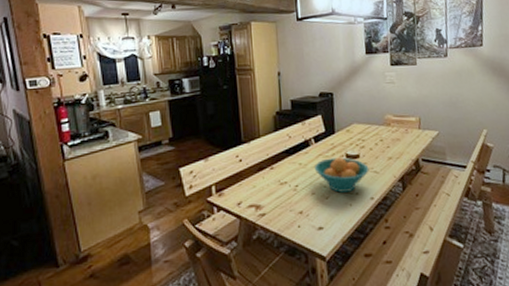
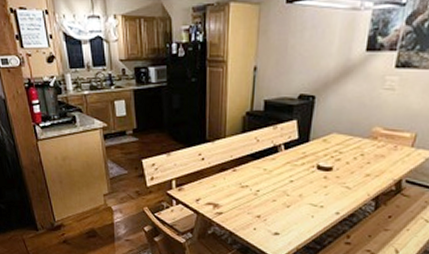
fruit bowl: present [314,157,369,193] -> none [279,167,341,204]

